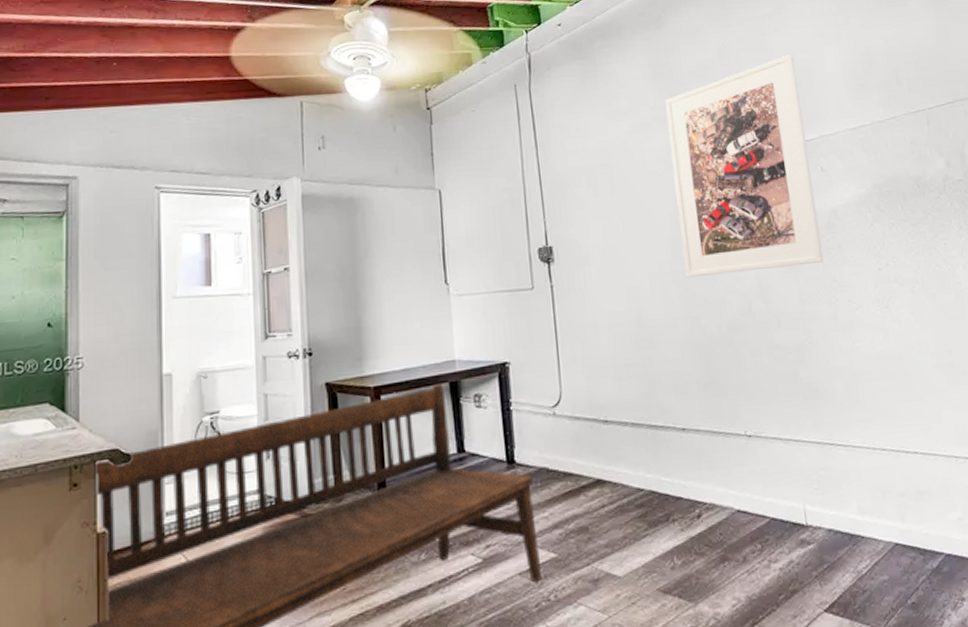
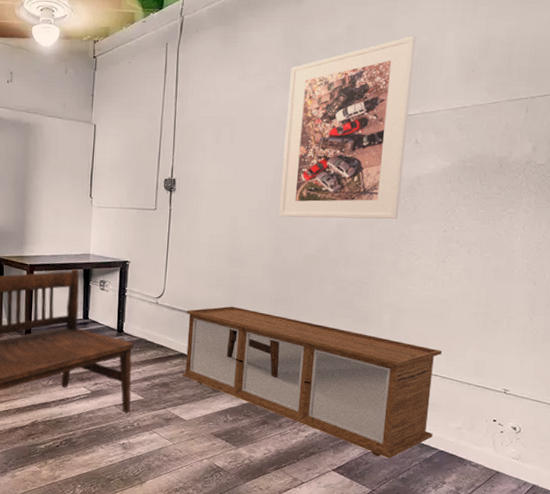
storage cabinet: none [595,402,933,579] -> present [182,306,442,459]

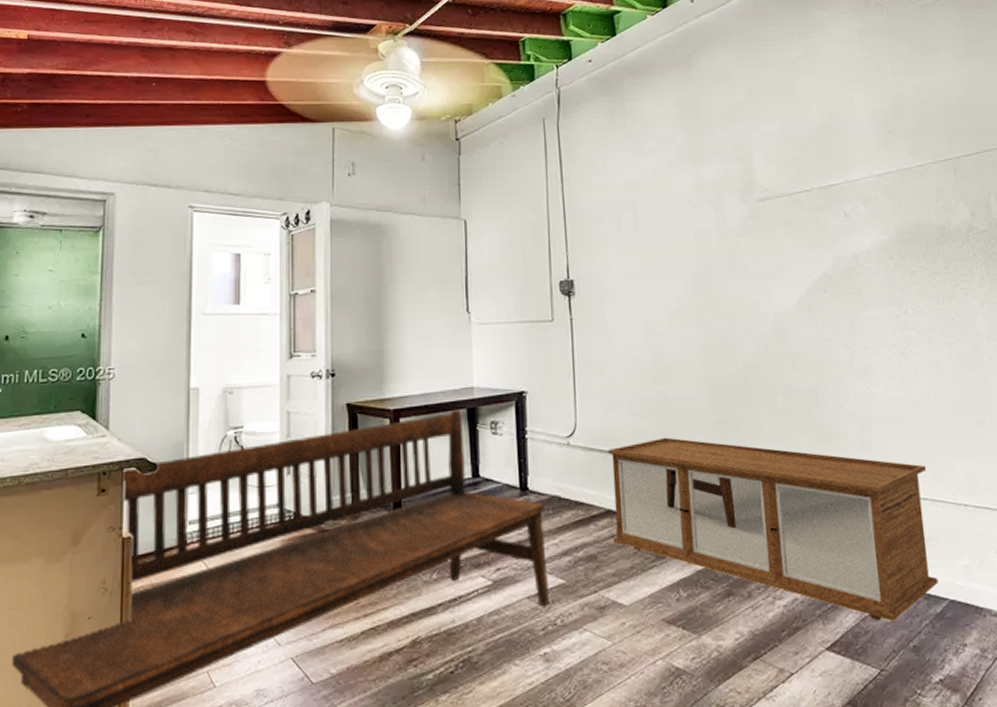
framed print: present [278,35,416,219] -> none [692,97,843,317]

